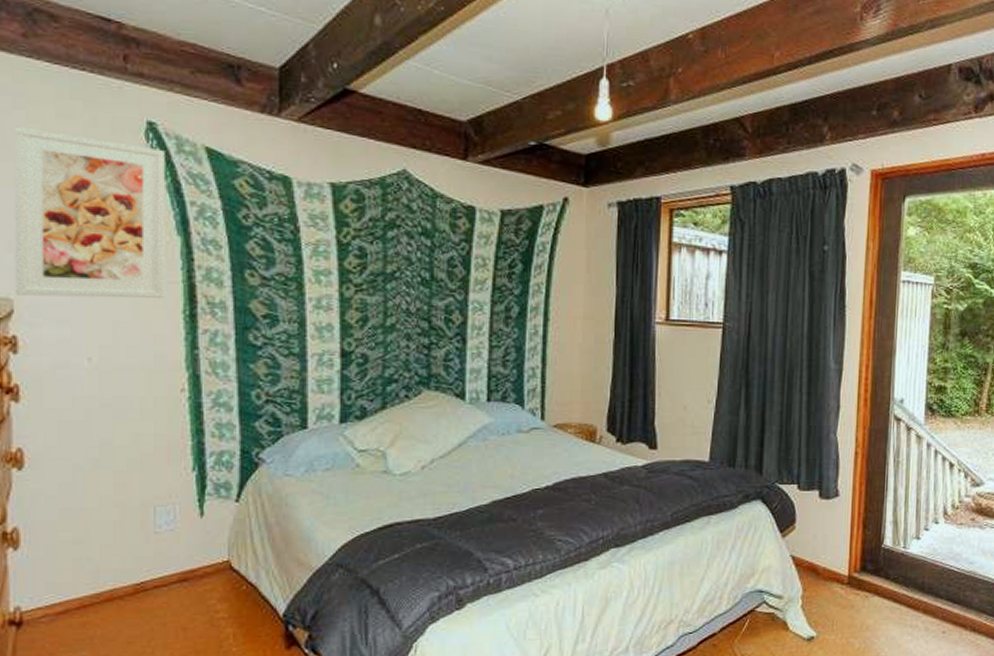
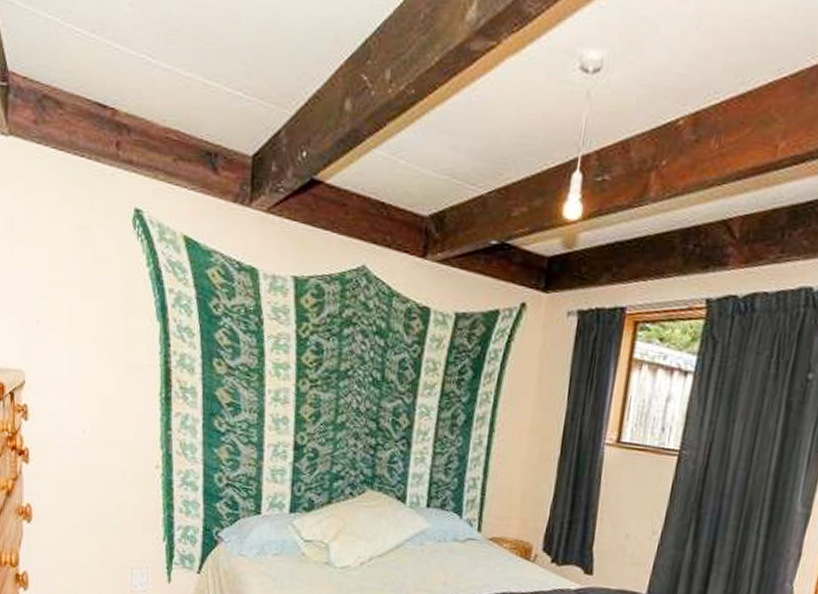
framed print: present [14,126,165,298] -> none [26,210,149,380]

